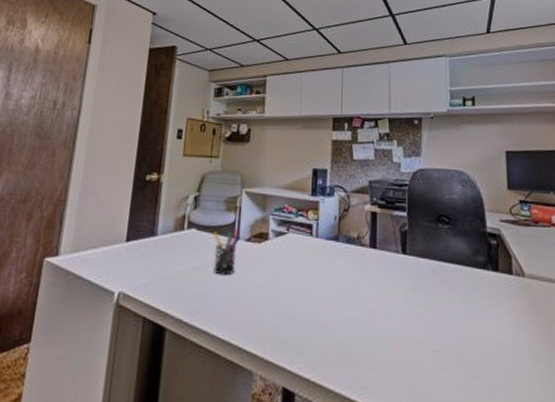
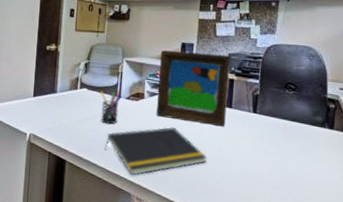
notepad: none [218,276,350,345] -> present [105,127,208,175]
picture frame: none [284,178,371,274] -> present [157,50,230,127]

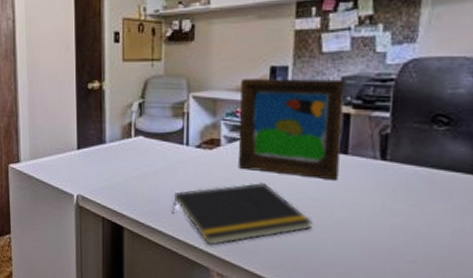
pen holder: present [101,89,122,124] -> none [162,135,190,181]

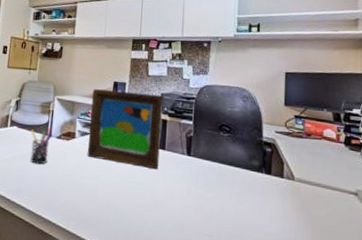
pen holder: none [162,135,190,181] -> present [30,128,53,165]
notepad: present [172,183,314,246] -> none [33,169,141,220]

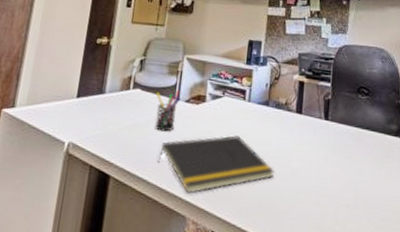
notepad: none [33,169,141,220] -> present [157,135,275,194]
picture frame: present [88,89,163,170] -> none [219,48,300,136]

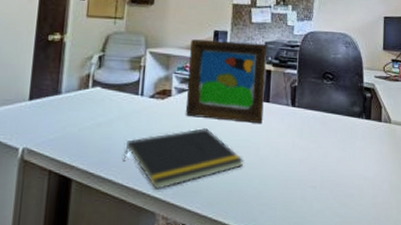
pen holder: present [155,90,181,132] -> none [118,86,145,129]
picture frame: none [219,48,300,136] -> present [186,39,267,124]

